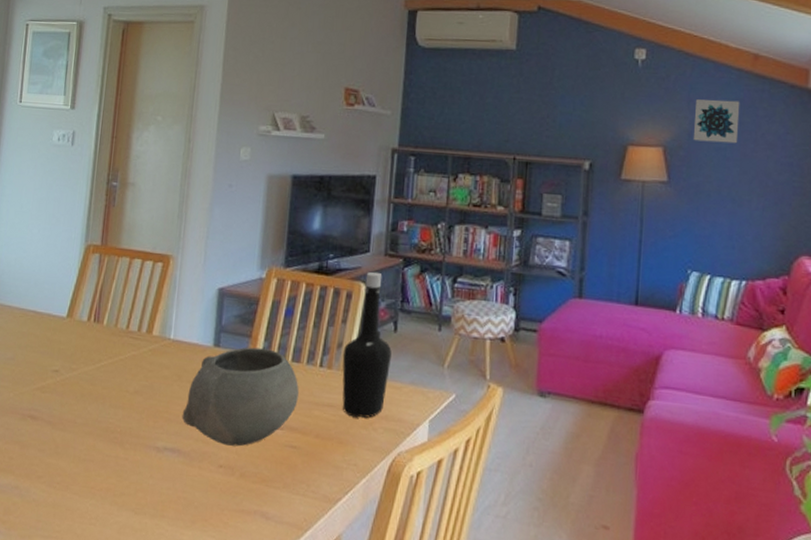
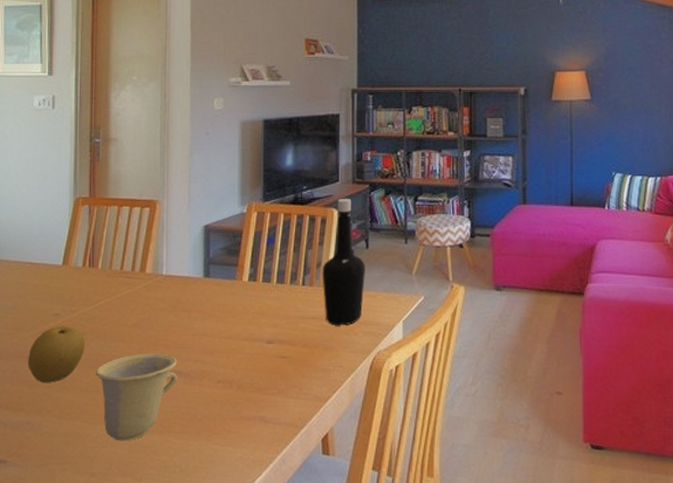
fruit: none [22,383,83,446] -> present [28,326,85,383]
cup: none [90,424,177,521] -> present [95,353,177,441]
bowl: present [182,347,299,446] -> none [180,275,285,363]
wall art: present [693,99,740,144] -> none [609,27,647,63]

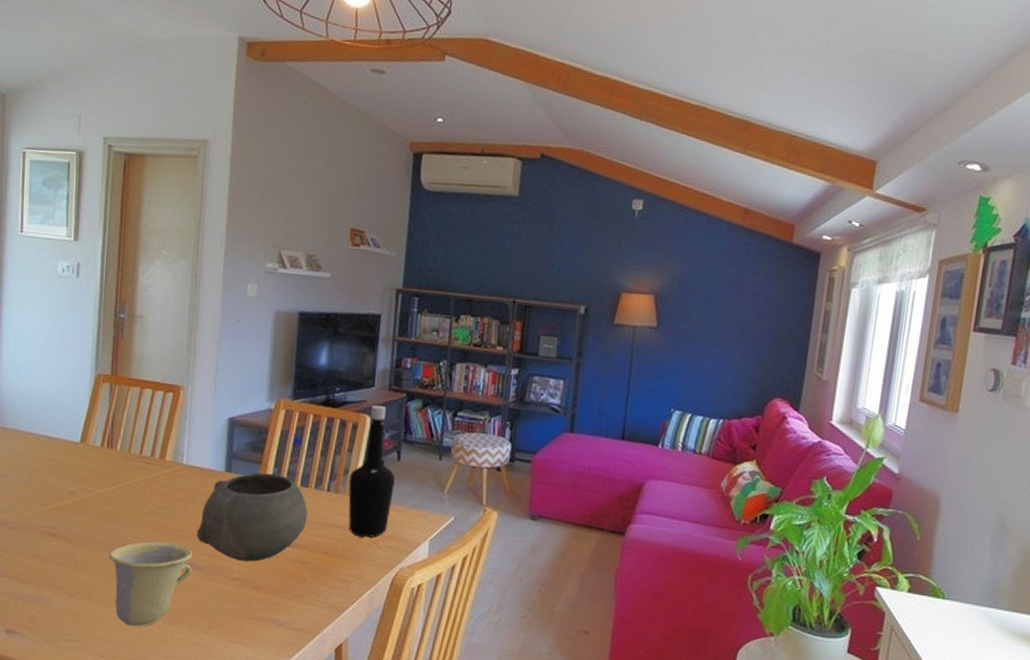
fruit: present [28,326,85,383] -> none [41,504,100,560]
bowl: none [180,275,285,363] -> present [196,472,308,562]

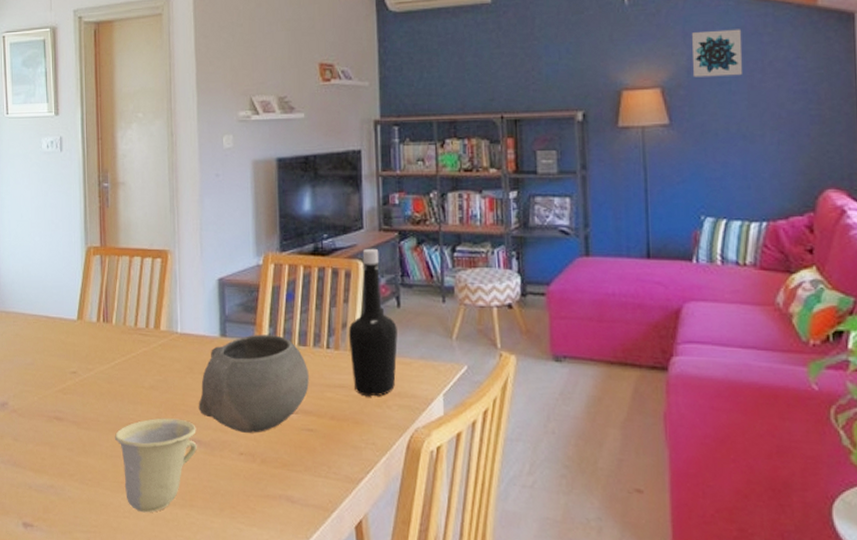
wall art: none [682,250,729,294] -> present [692,29,743,78]

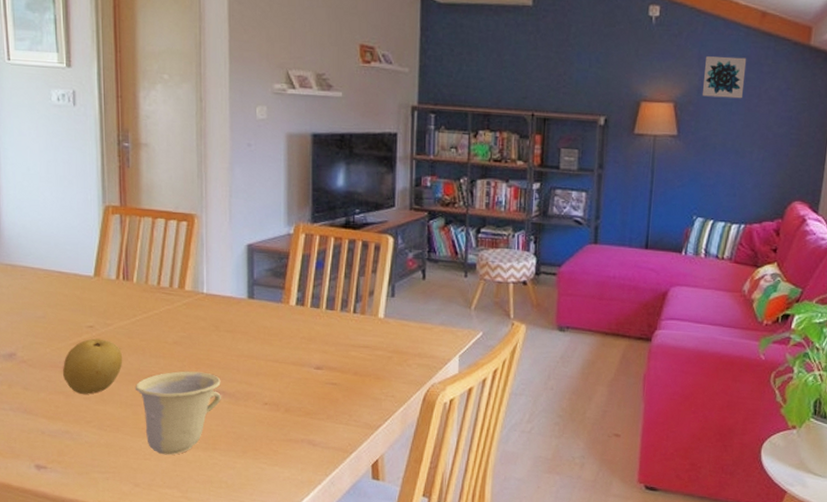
fruit: none [49,385,103,445] -> present [63,338,123,394]
bowl: present [198,334,309,433] -> none [223,298,335,386]
bottle: present [348,248,398,397] -> none [374,225,421,357]

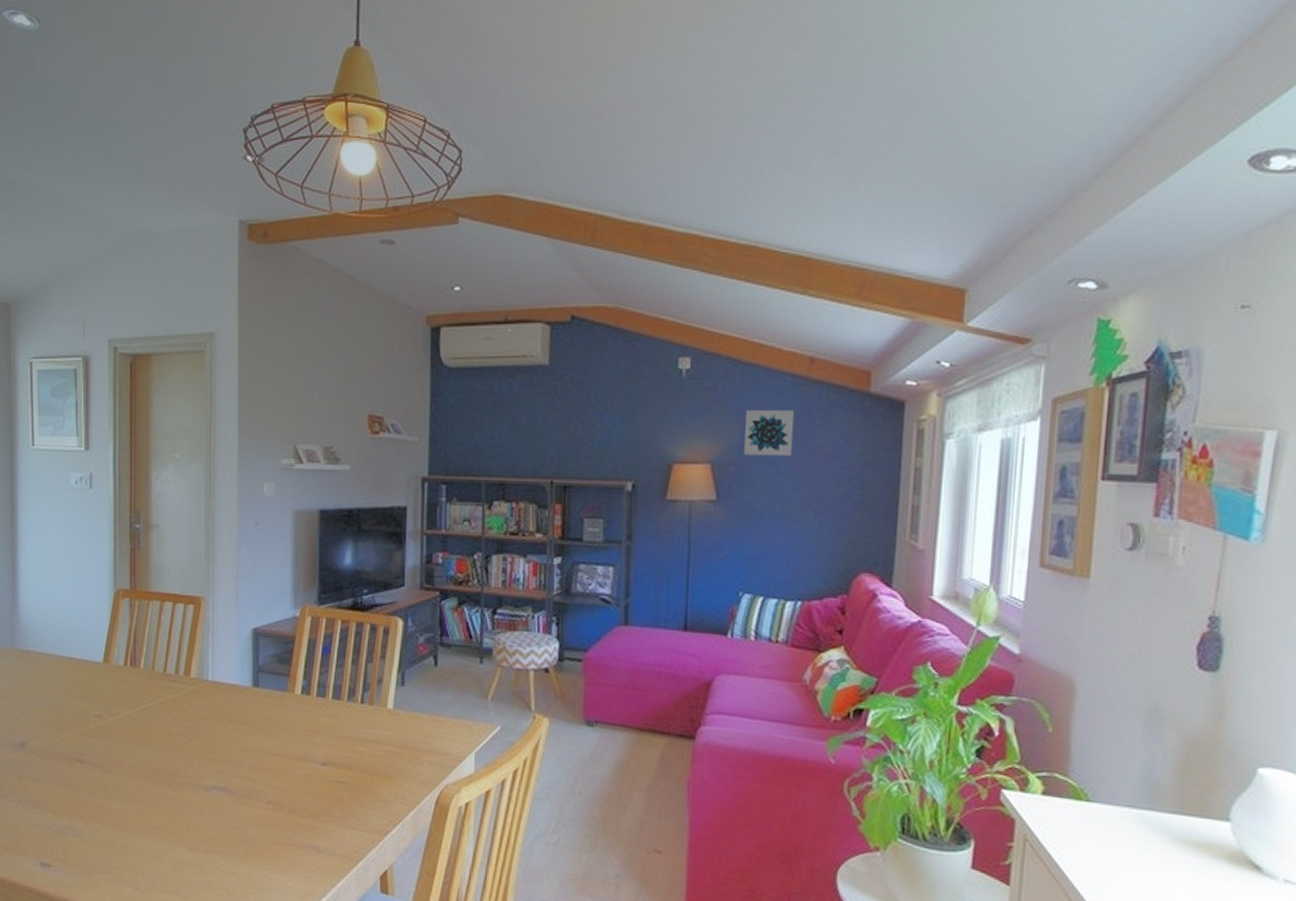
fruit: present [63,338,123,394] -> none [70,728,128,788]
cup: present [135,371,221,455] -> none [138,764,224,857]

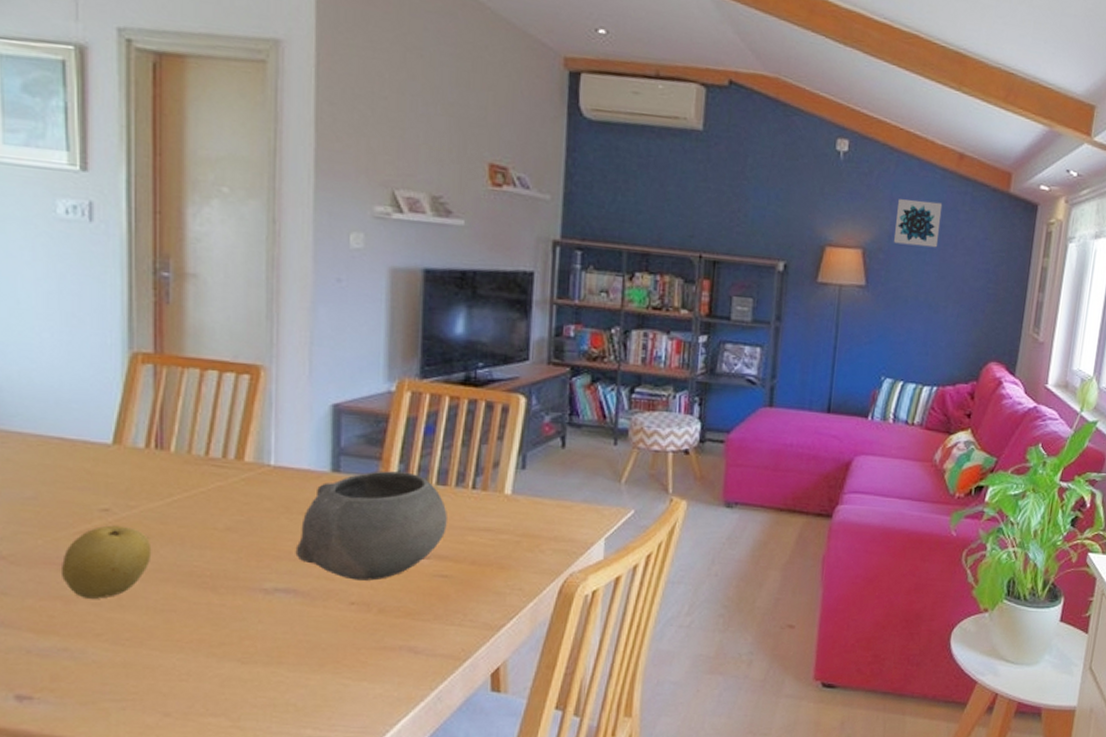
fruit: none [70,728,128,788] -> present [62,525,152,599]
bowl: none [227,686,341,783] -> present [295,471,447,581]

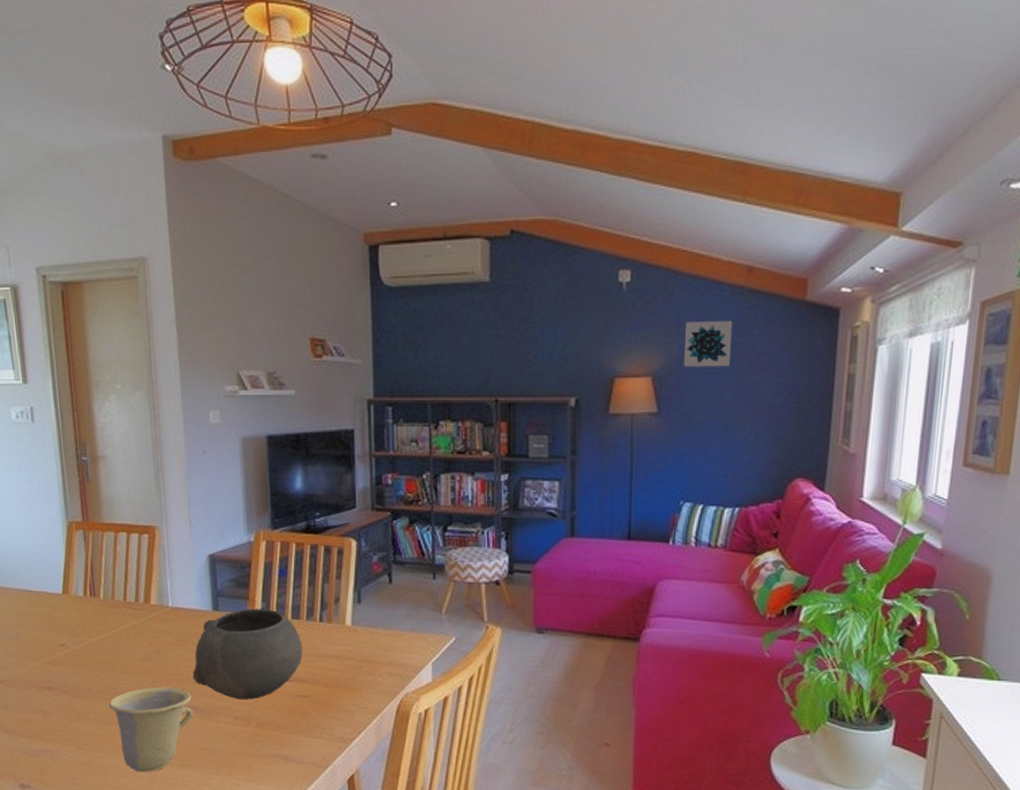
fruit: present [62,525,152,599] -> none [39,656,96,713]
cup: none [168,564,291,674] -> present [108,687,193,773]

